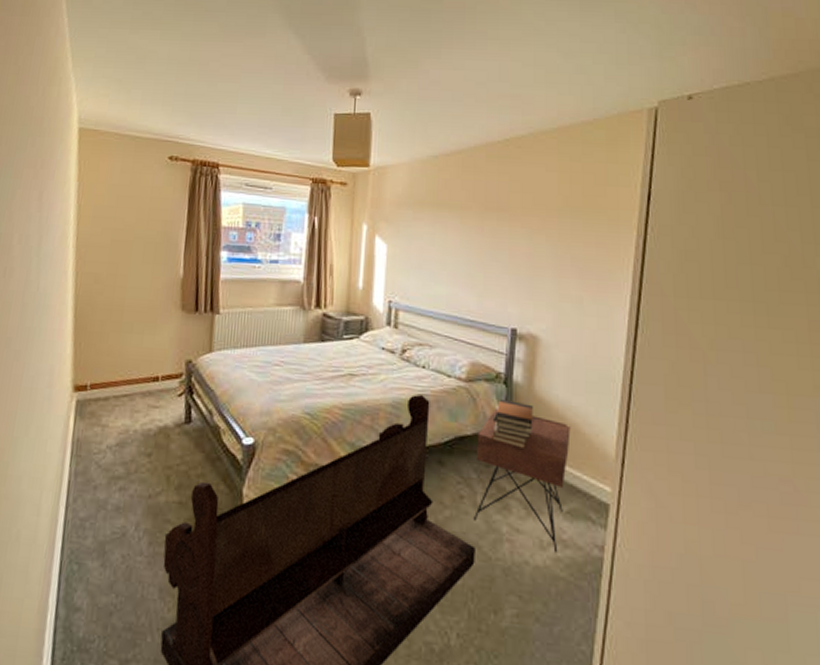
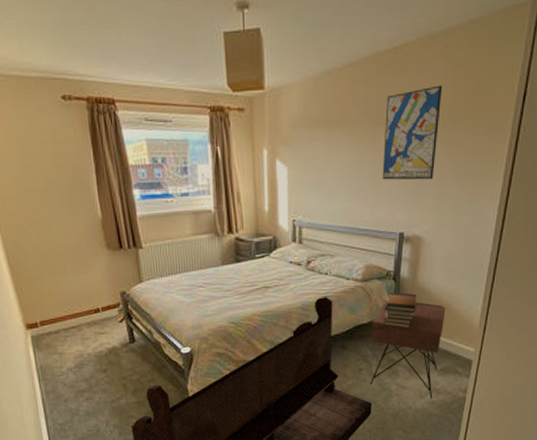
wall art: none [491,178,557,273] -> present [382,85,443,180]

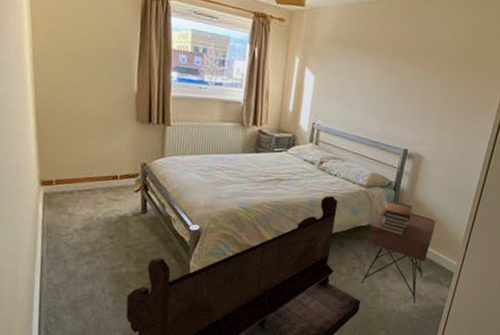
wall art: present [382,85,443,180] -> none [395,30,454,108]

